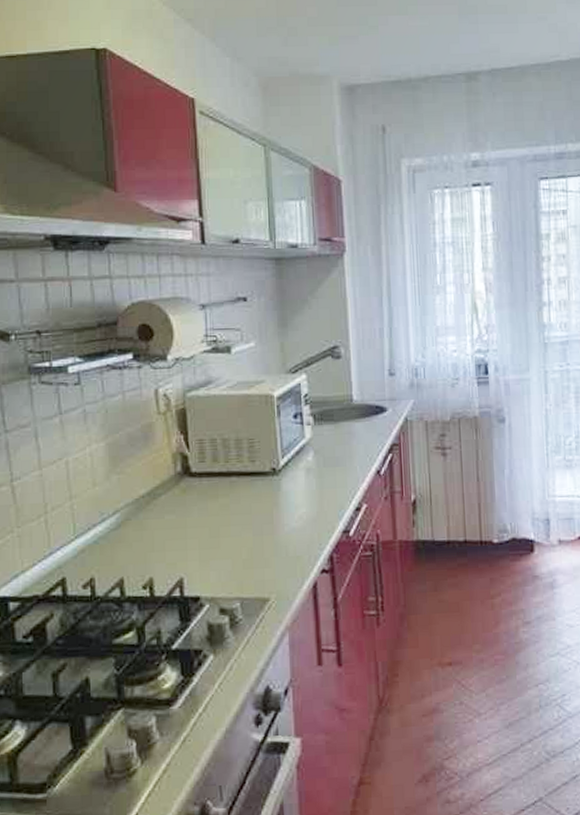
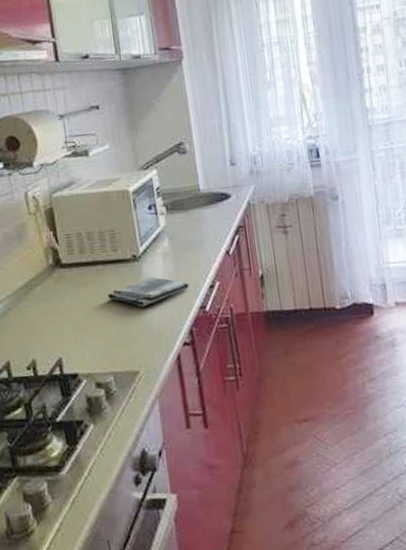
dish towel: none [239,493,334,527] -> present [107,277,190,307]

